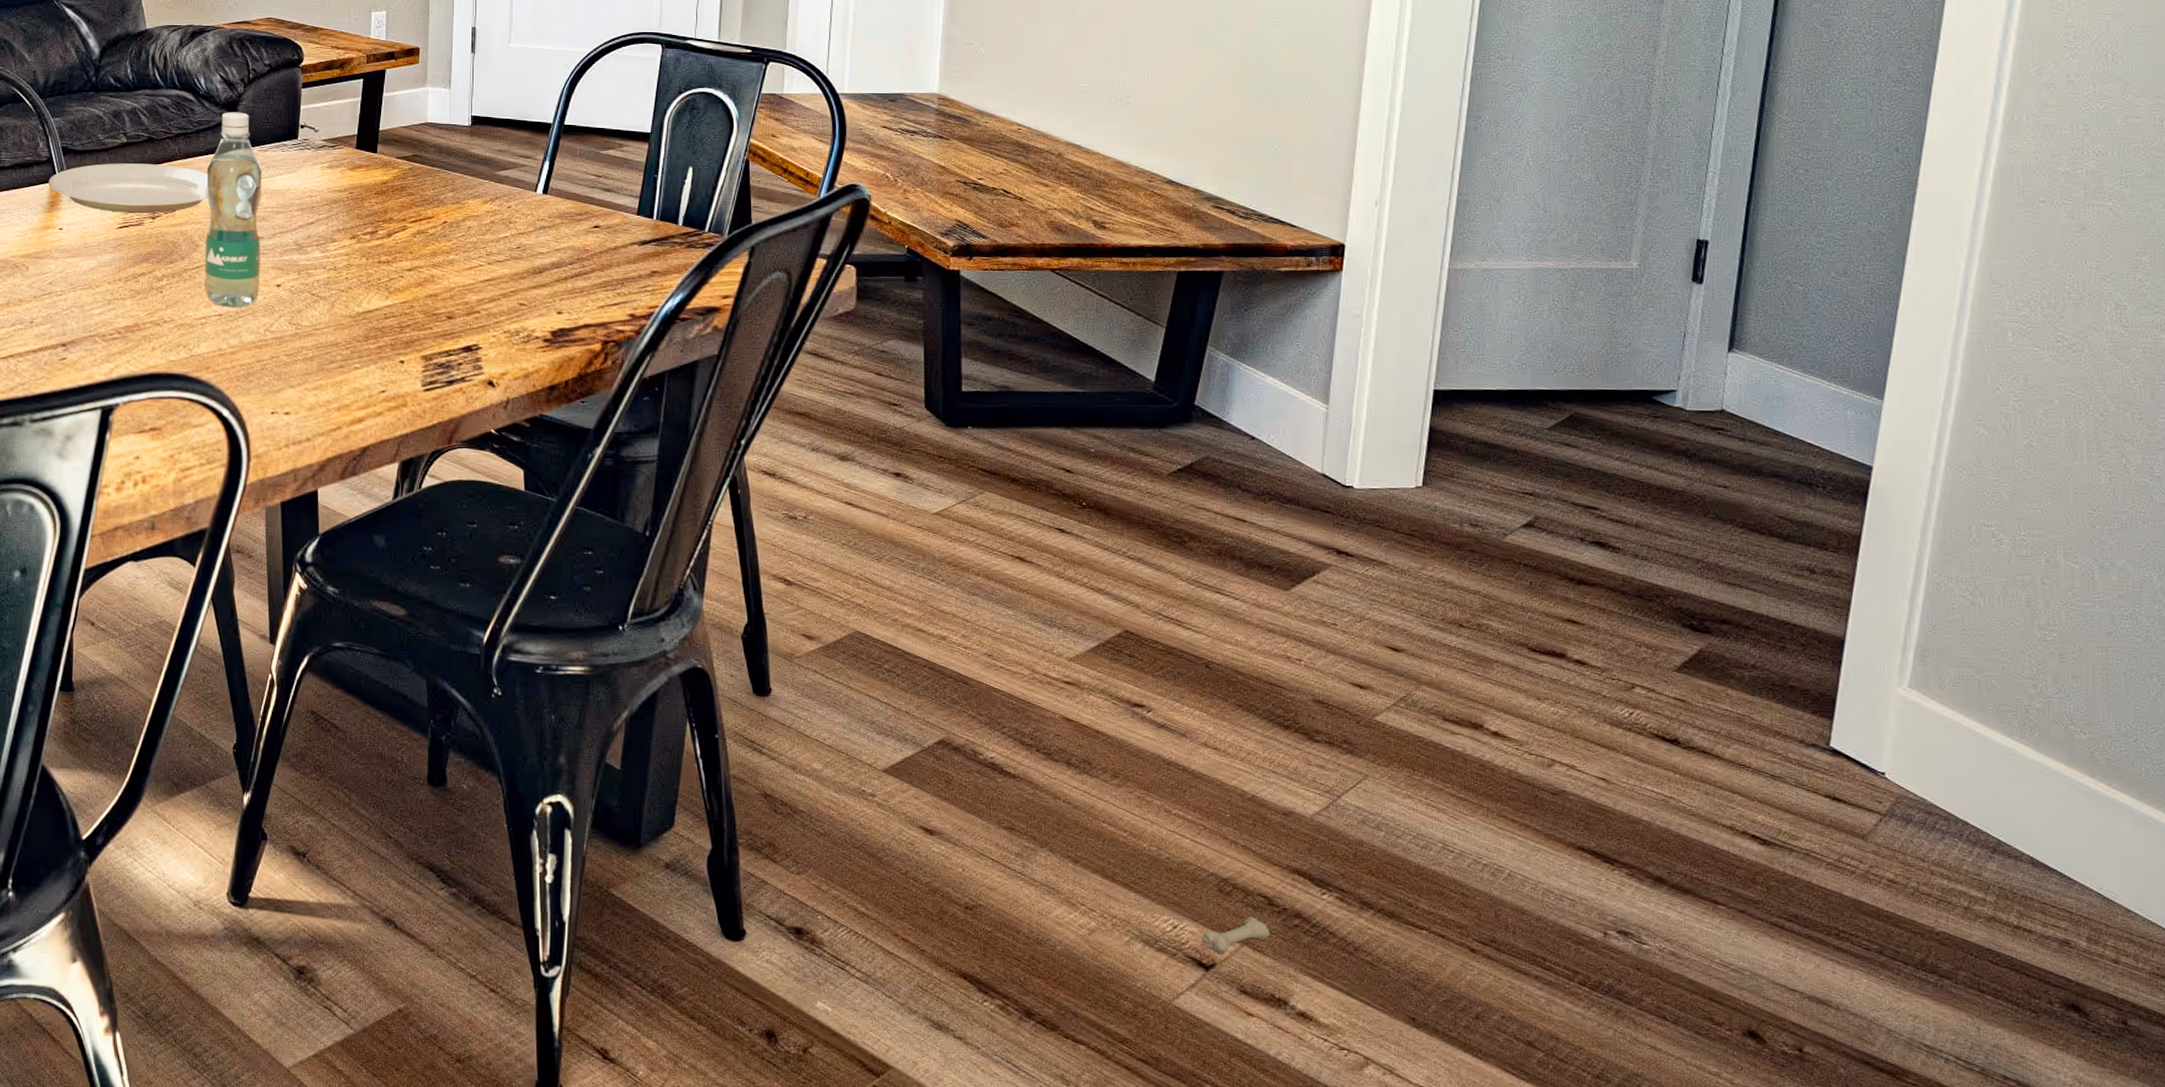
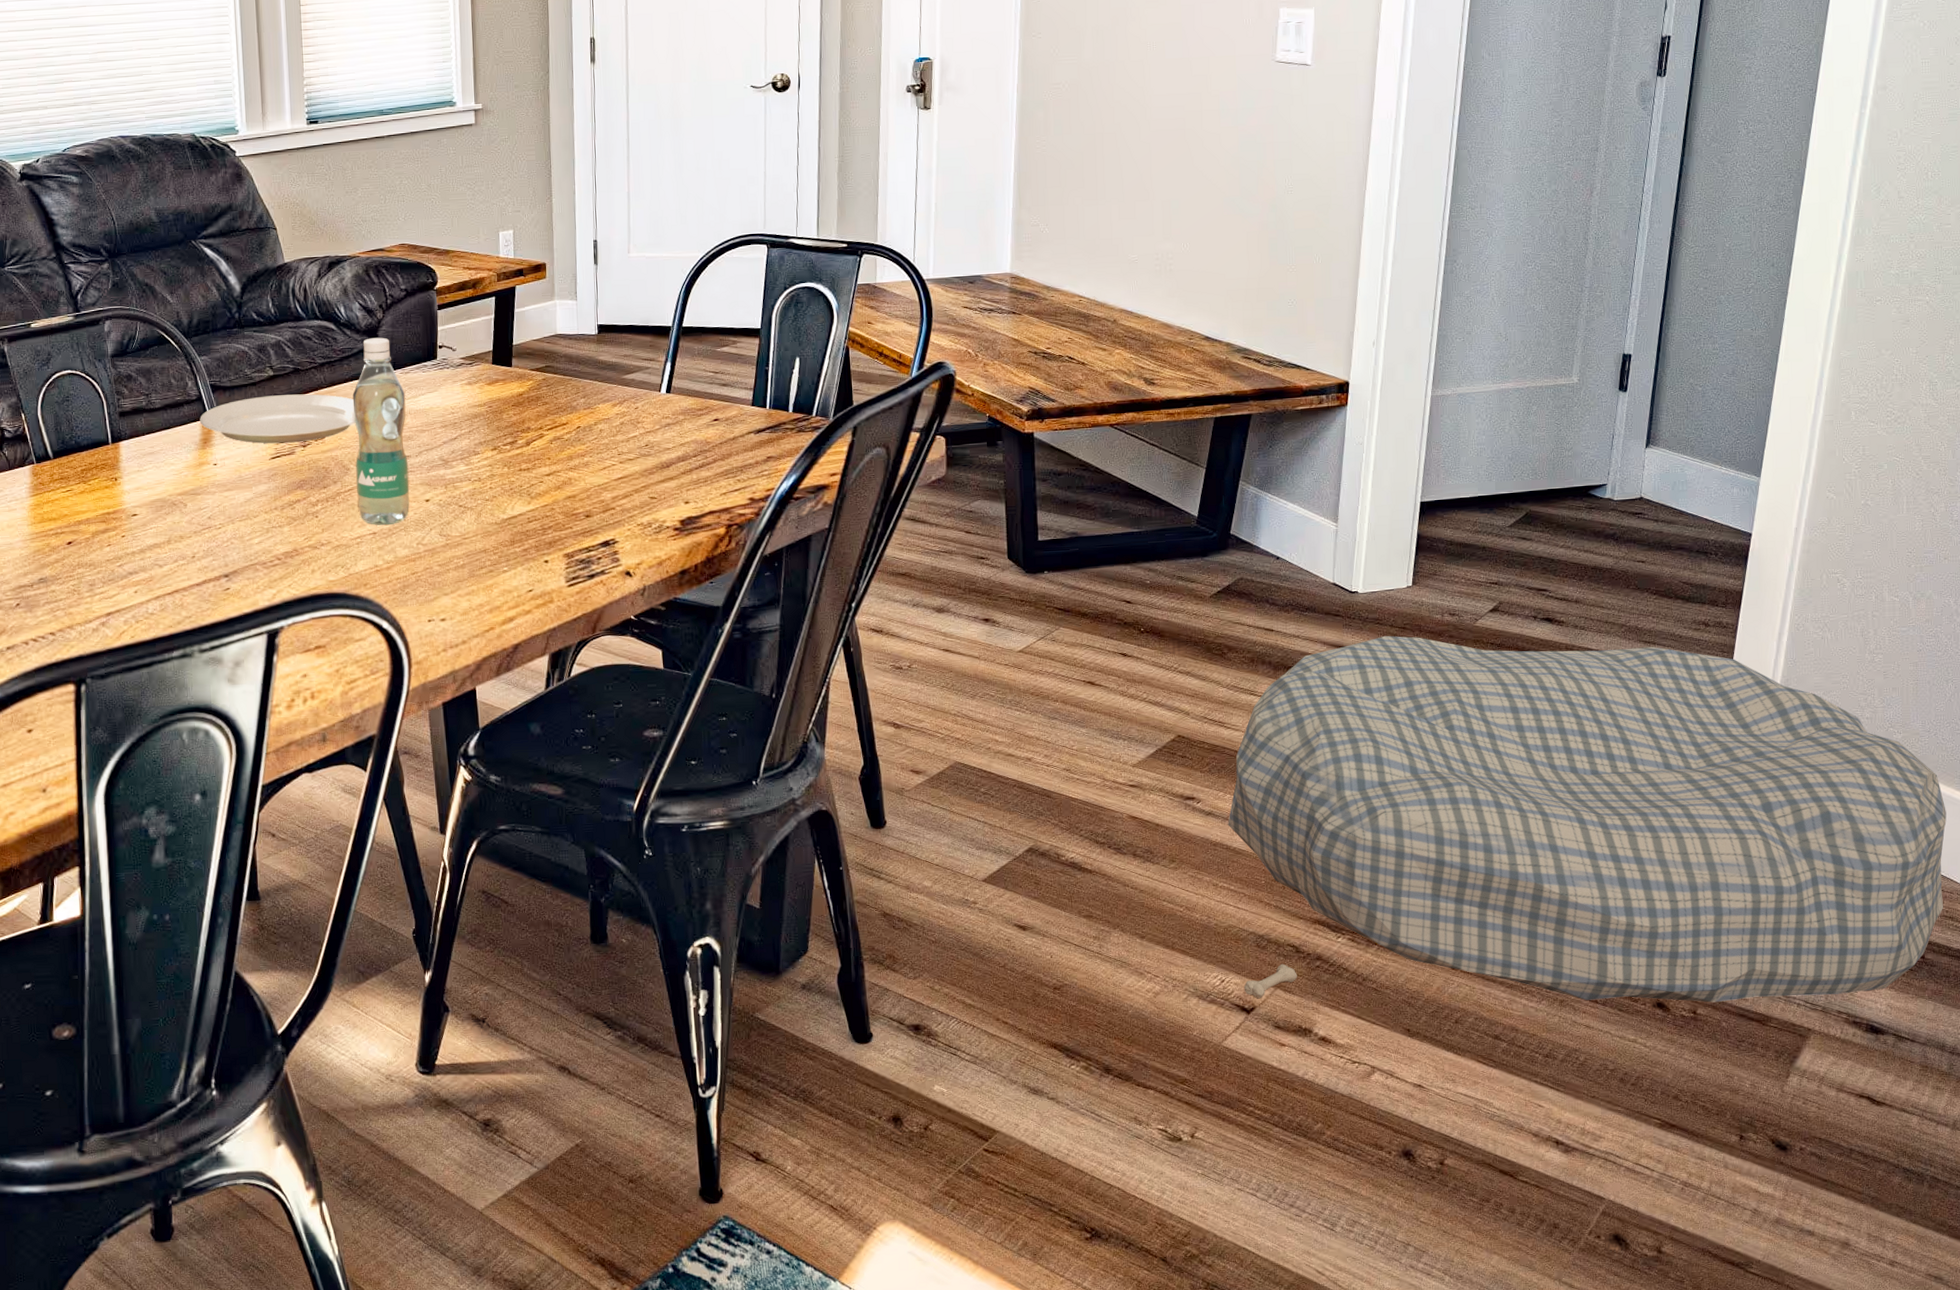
dog bed: none [1185,541,2155,1057] -> present [1228,635,1947,1003]

